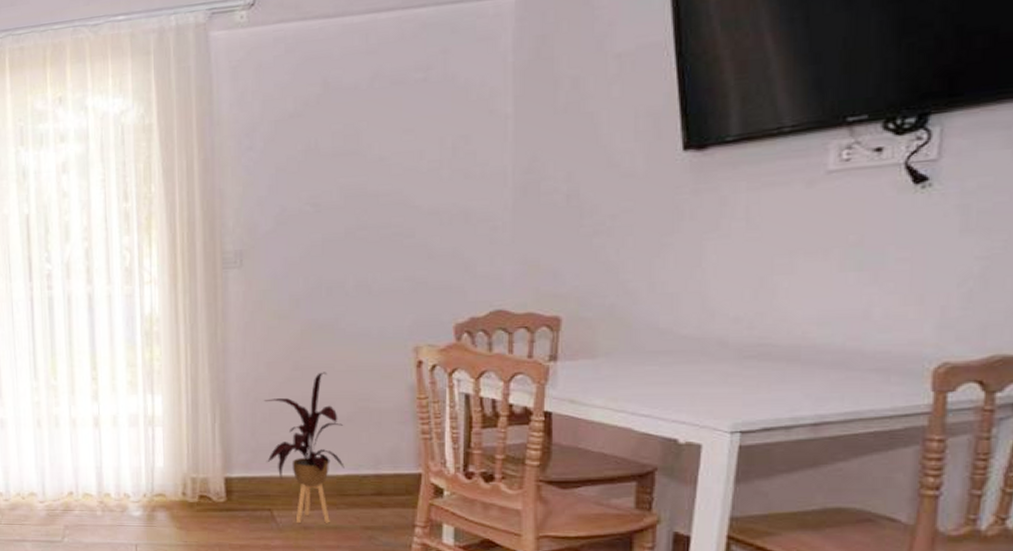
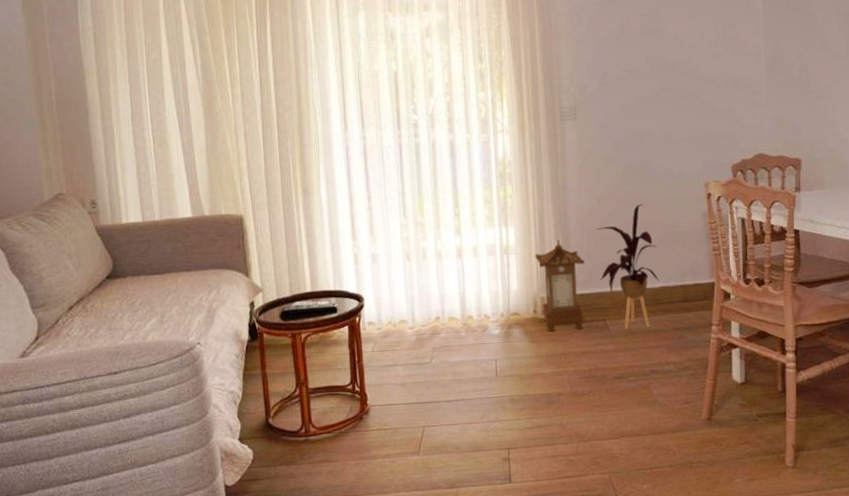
lantern: none [186,412,248,518] -> present [535,240,585,332]

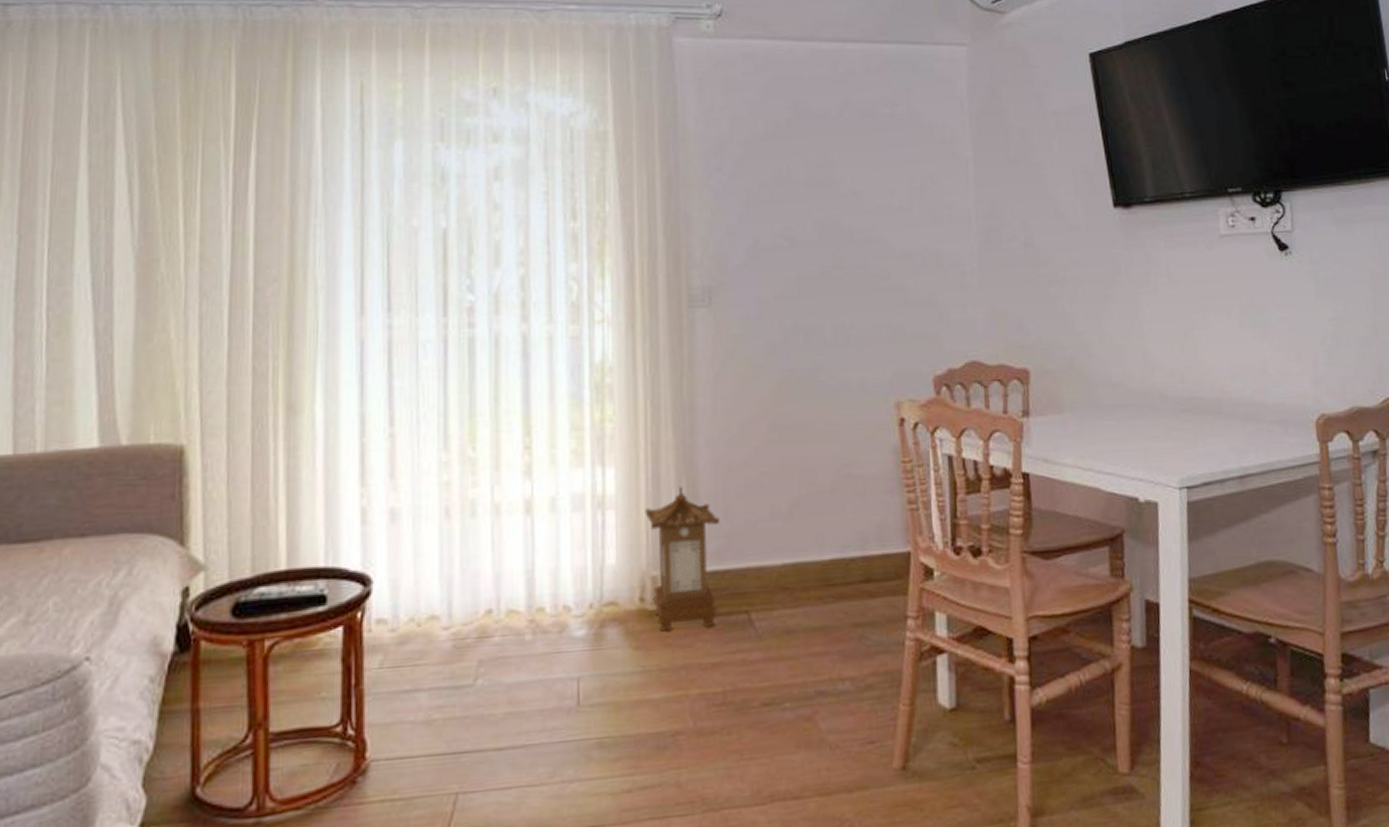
house plant: present [596,204,659,330] -> none [737,432,830,628]

